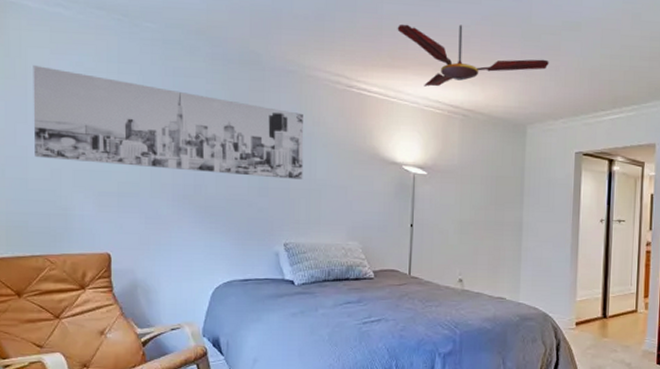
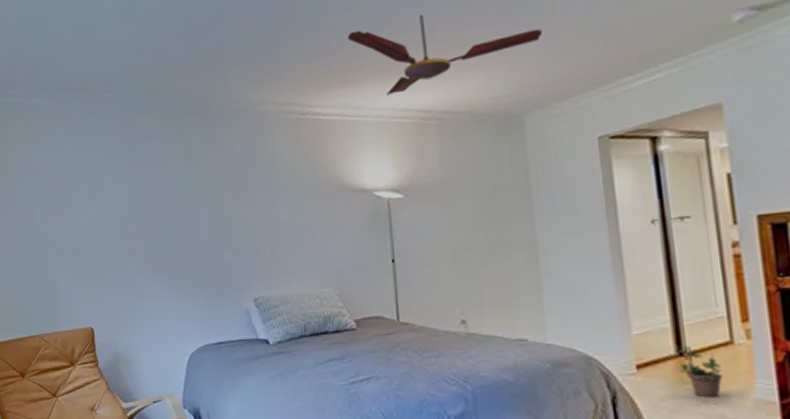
wall art: present [33,64,304,181] -> none [18,153,266,242]
potted plant: none [602,310,627,348] -> present [679,345,722,398]

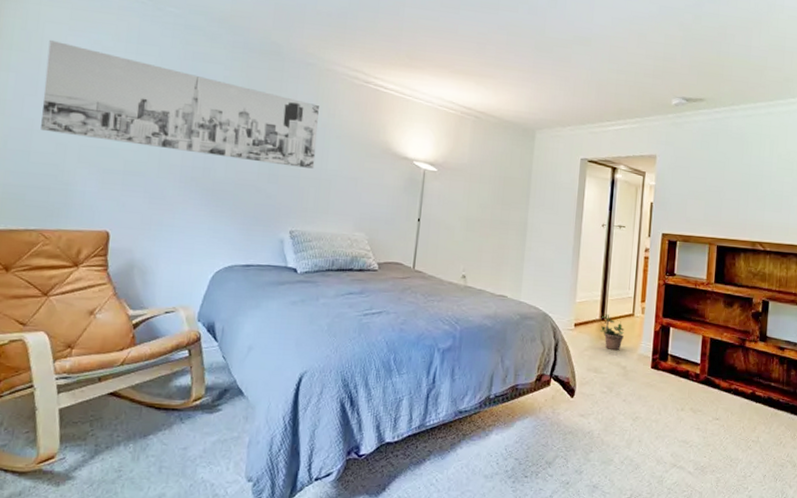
wall art: none [18,153,266,242] -> present [41,39,319,170]
ceiling fan: present [347,14,542,96] -> none [417,27,560,89]

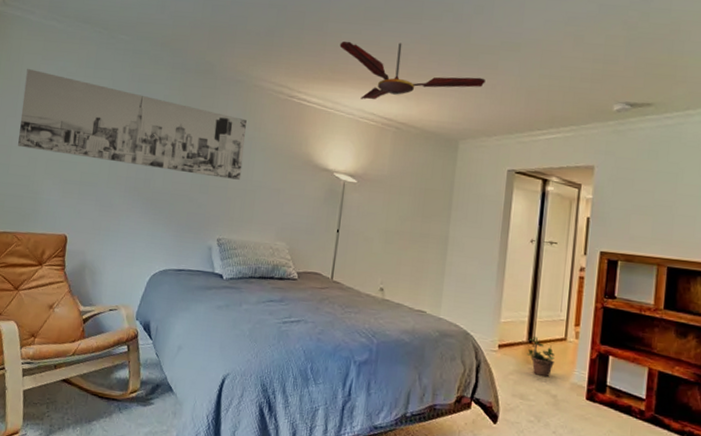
ceiling fan: none [417,27,560,89] -> present [339,41,486,100]

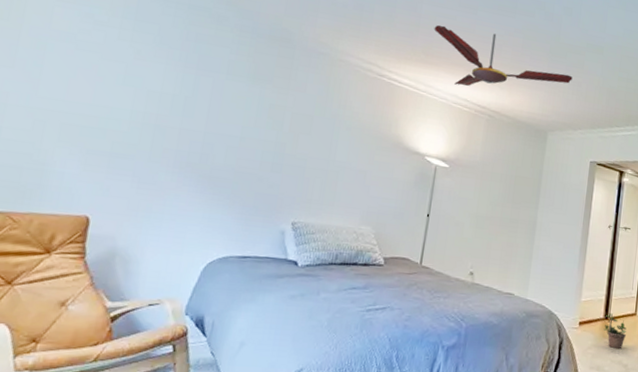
wall art: present [18,68,247,181] -> none [16,9,330,160]

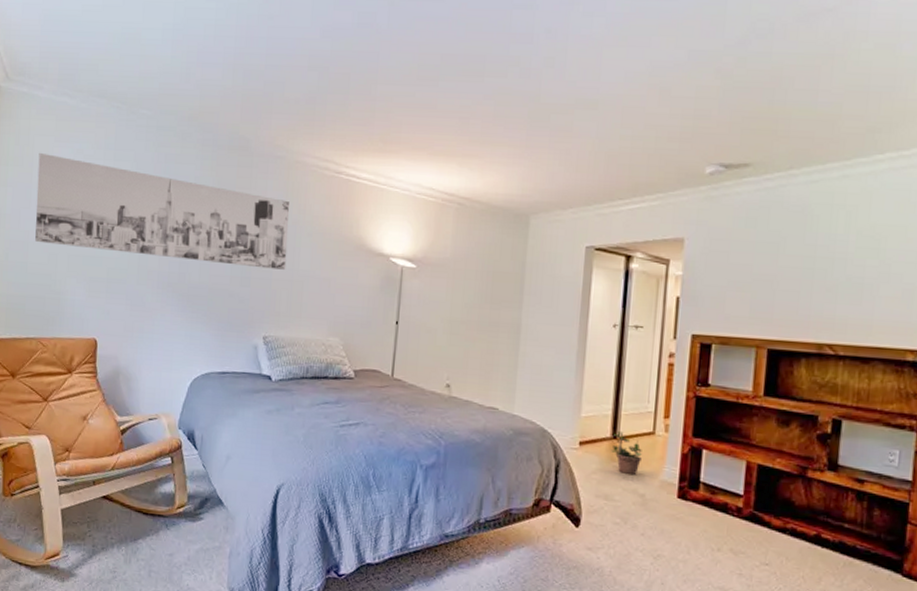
wall art: none [16,9,330,160] -> present [35,152,289,271]
ceiling fan: present [434,24,573,87] -> none [391,105,559,173]

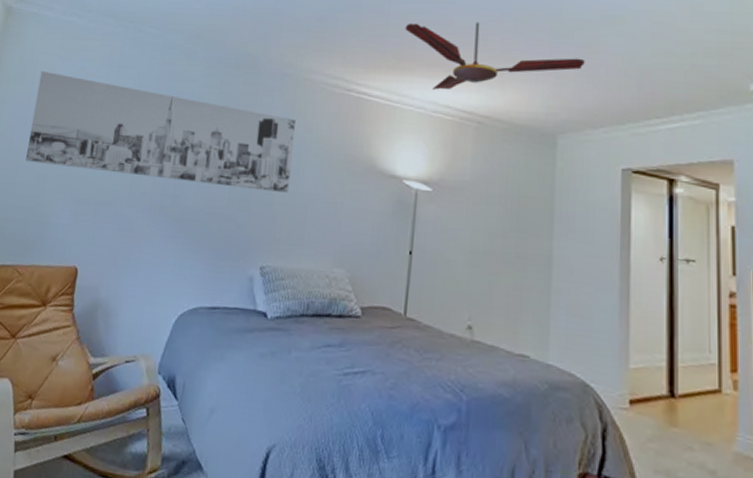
ceiling fan: none [391,105,559,173] -> present [405,22,585,90]
potted plant: present [611,430,642,475] -> none [669,386,707,445]

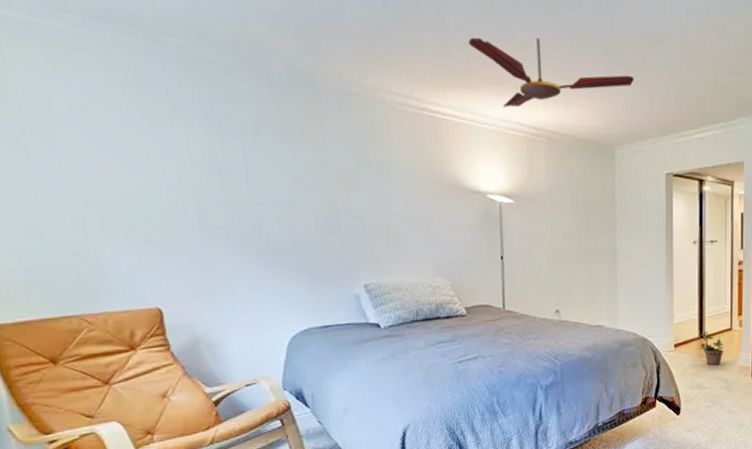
wall art: present [26,70,295,194] -> none [26,90,378,216]
potted plant: none [669,386,707,445] -> present [700,330,723,366]

